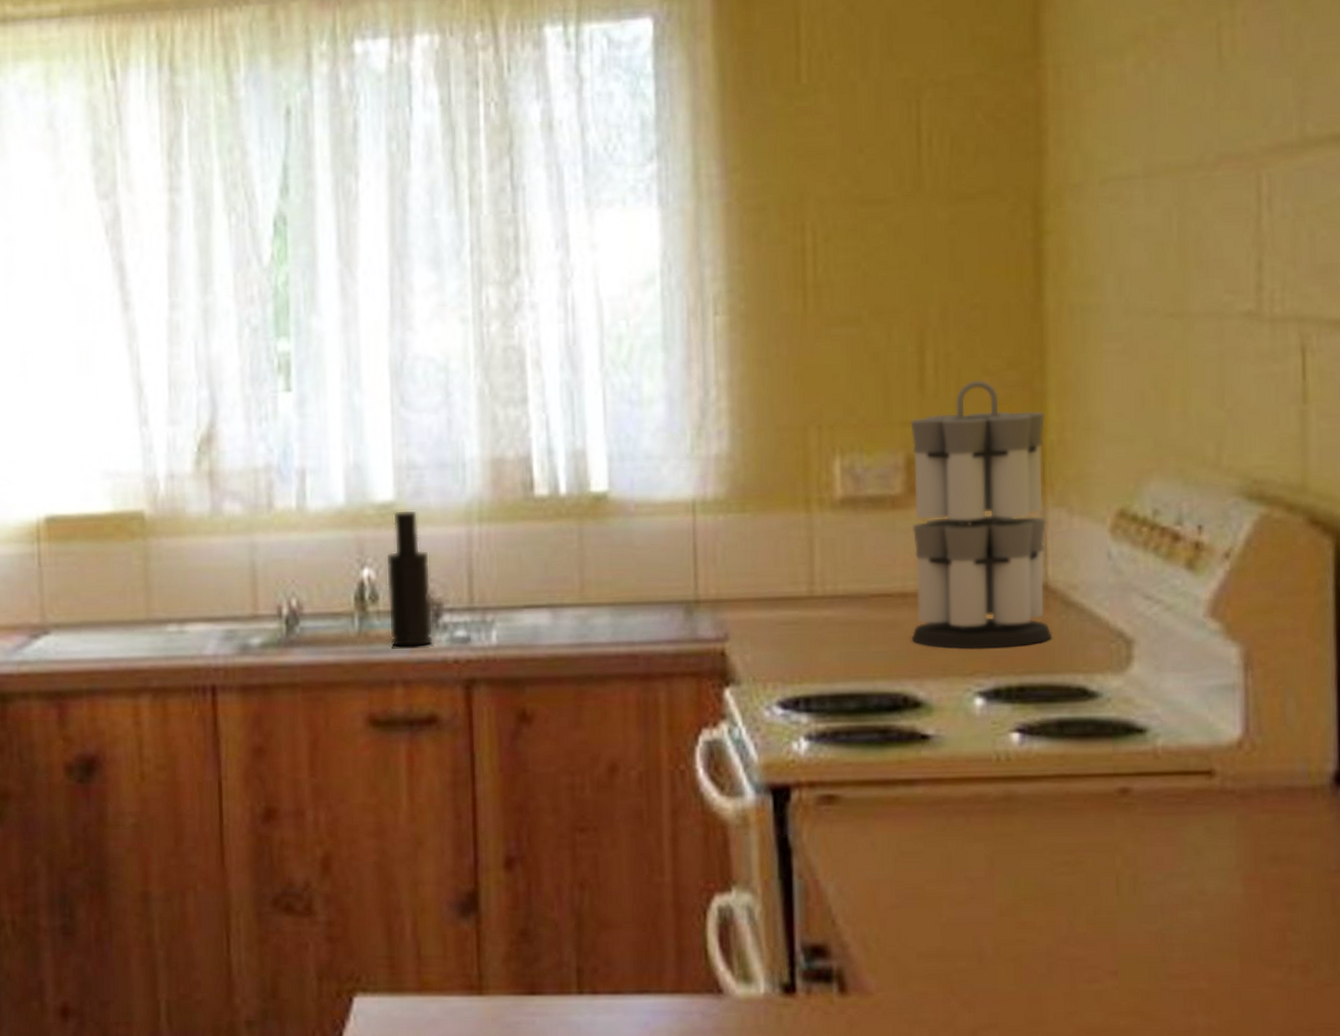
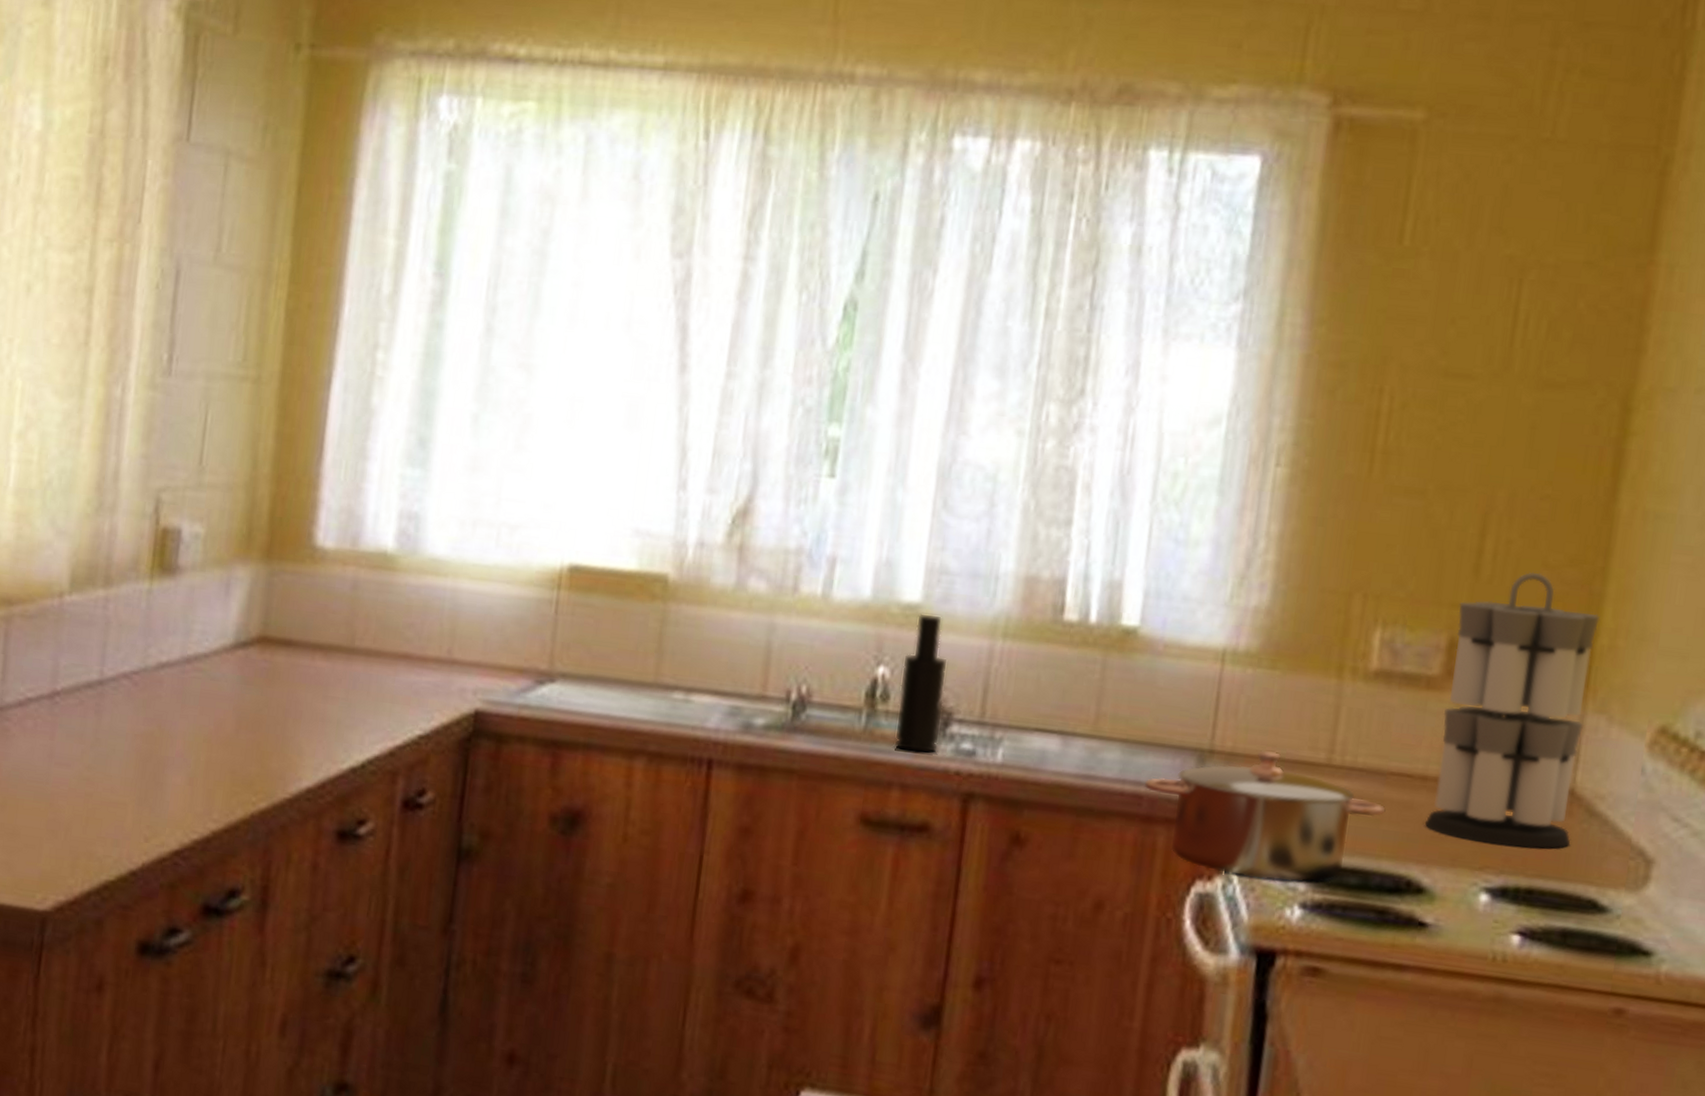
cooking pot: none [637,591,872,718] -> present [1143,749,1386,882]

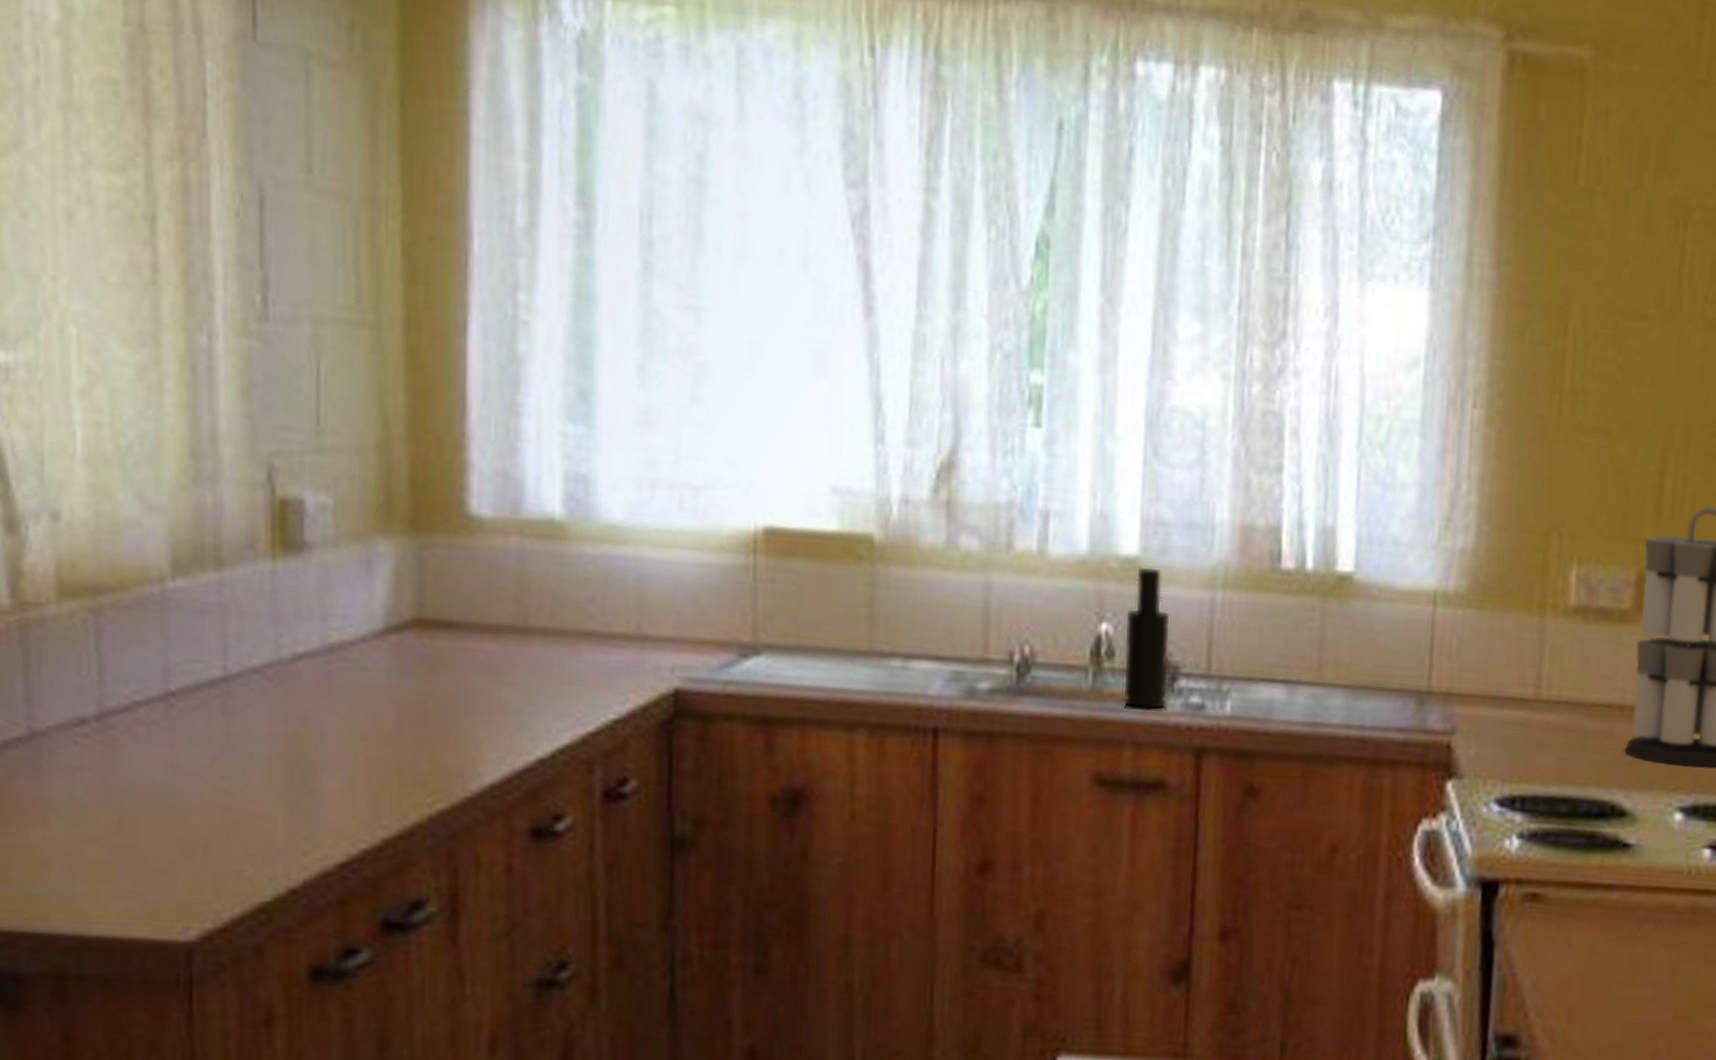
cooking pot: present [1143,749,1386,882] -> none [1368,688,1589,814]

